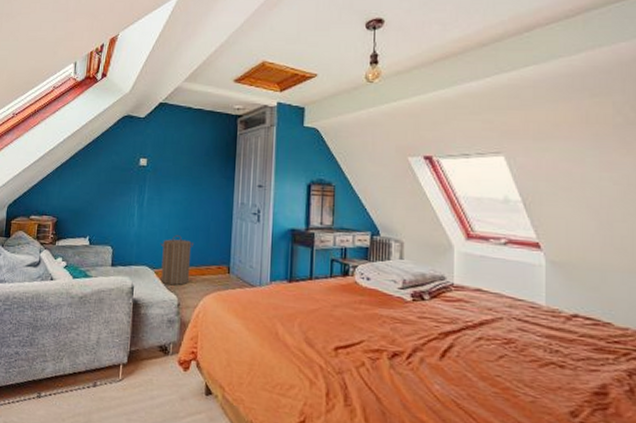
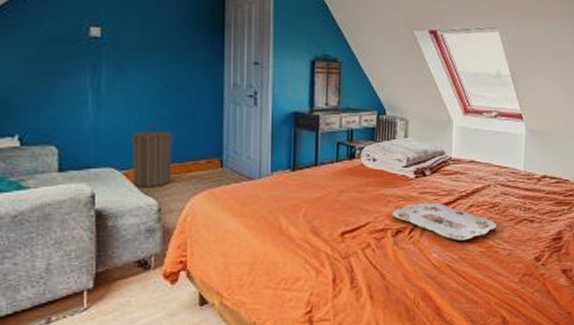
serving tray: none [387,327,515,376] -> present [391,202,497,241]

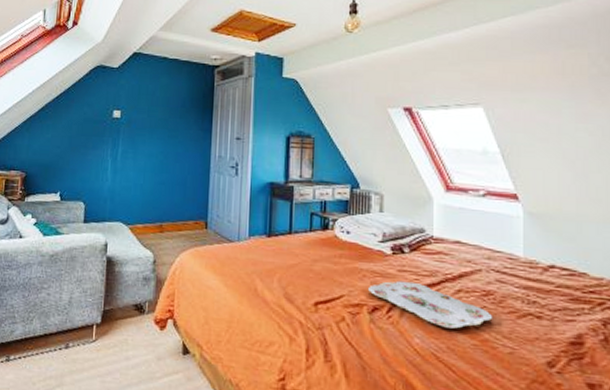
laundry hamper: present [129,126,174,188] -> none [135,190,170,242]

